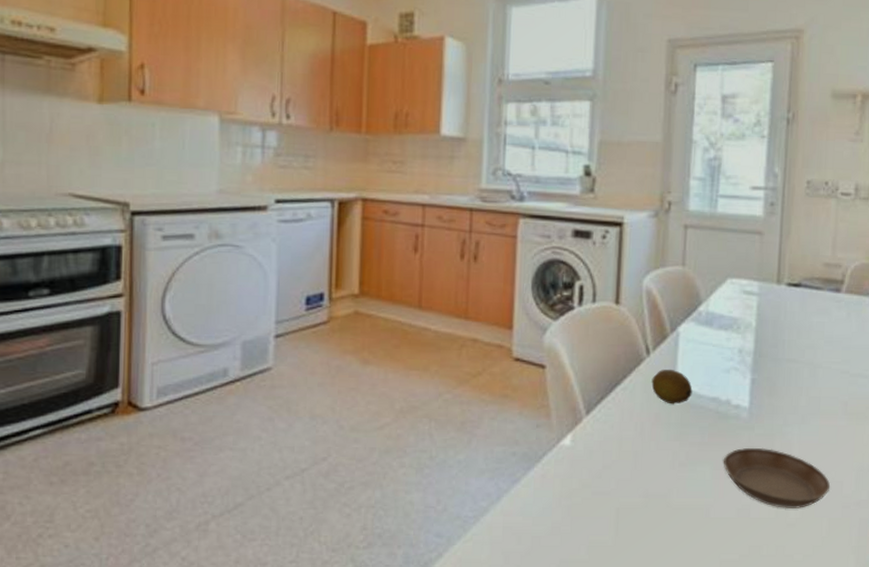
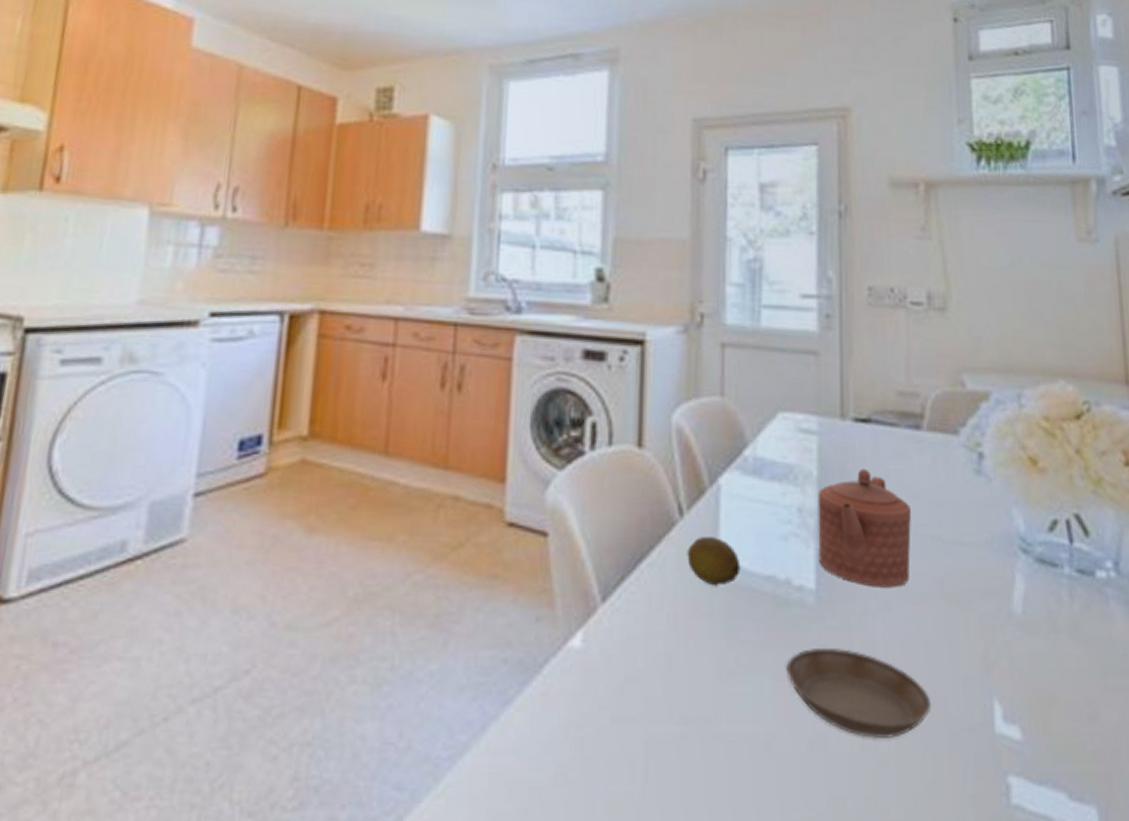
teapot: none [752,320,827,407] -> present [817,468,911,588]

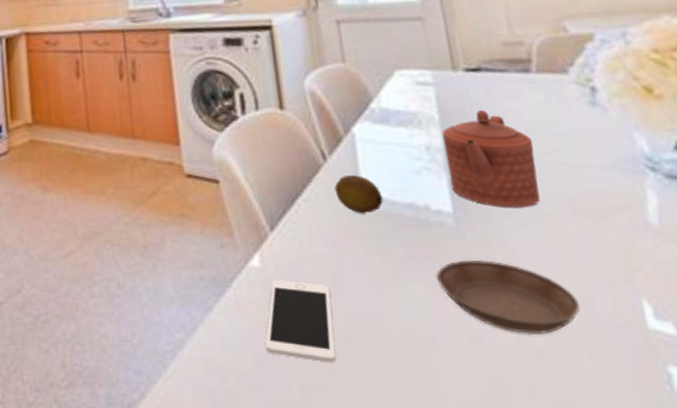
cell phone: none [572,666,661,774] -> present [266,280,336,363]

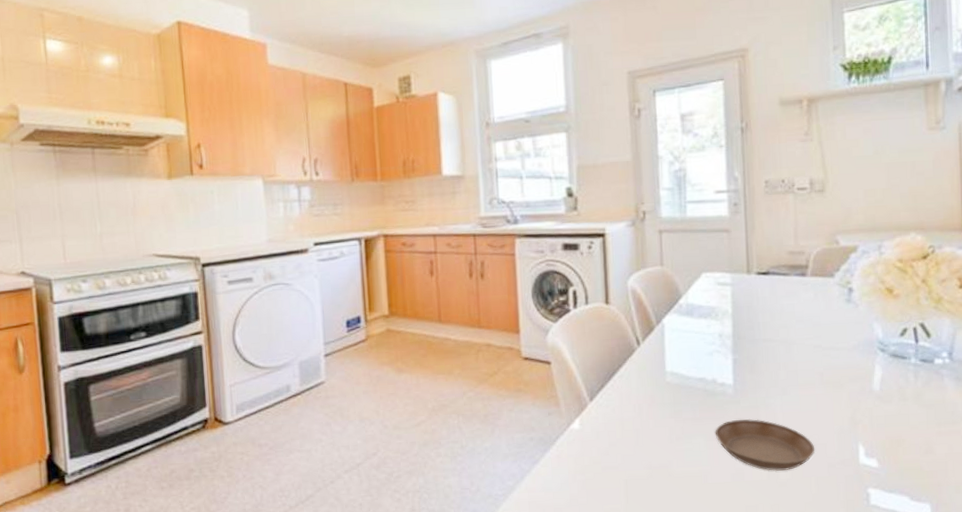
cell phone: present [266,280,336,363] -> none [579,438,633,498]
fruit: present [334,174,384,214] -> none [644,356,681,387]
teapot: present [441,109,541,208] -> none [732,305,800,381]

